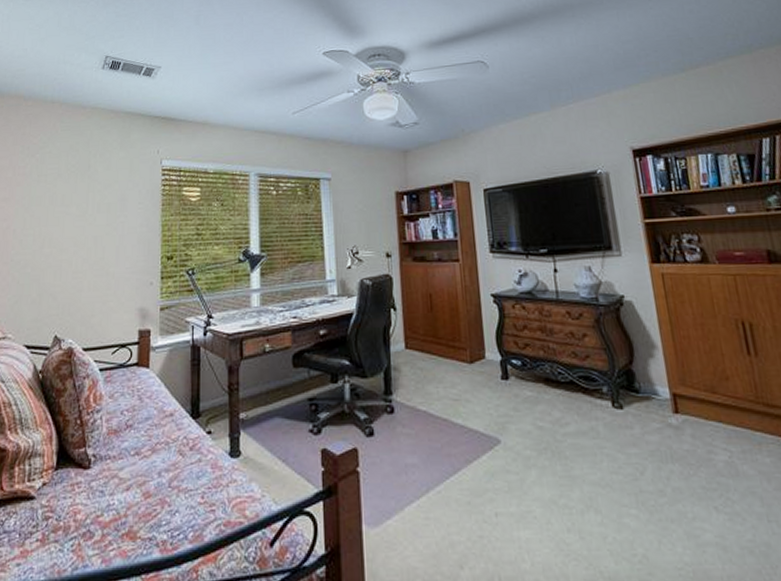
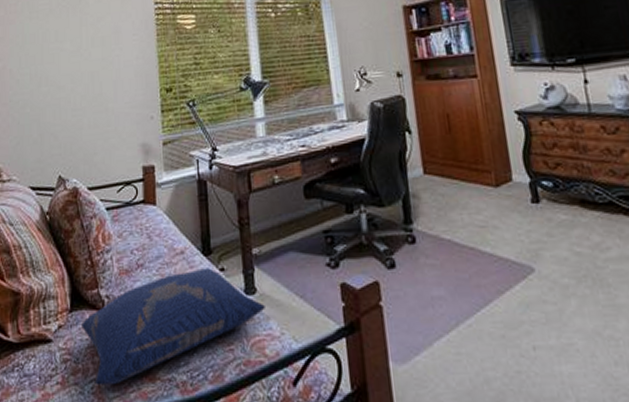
cushion: none [66,430,248,543] -> present [81,268,265,386]

